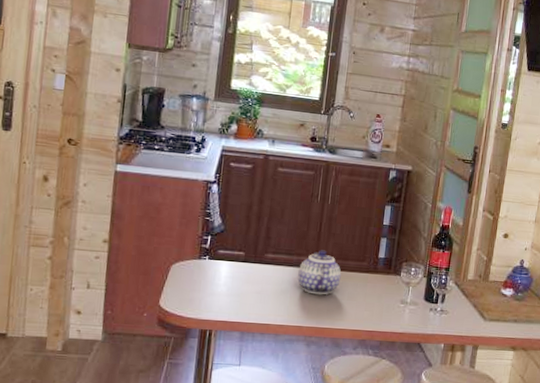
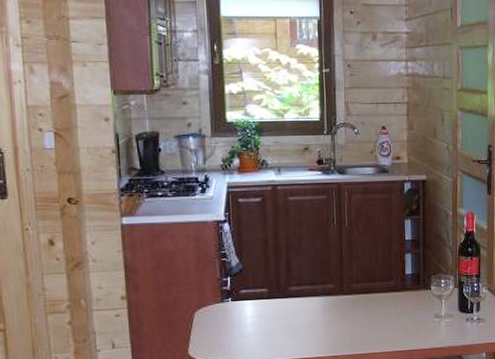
teapot: present [297,250,342,295] -> none [325,274,370,322]

